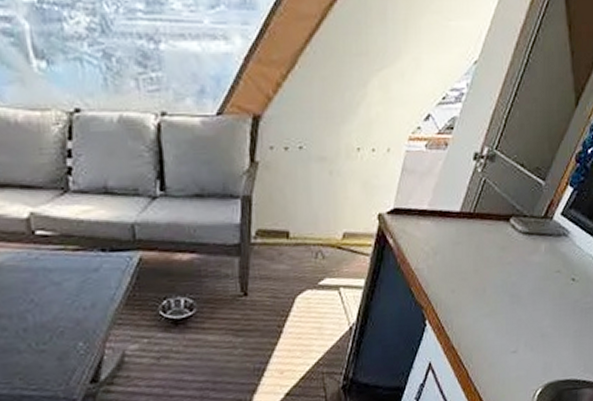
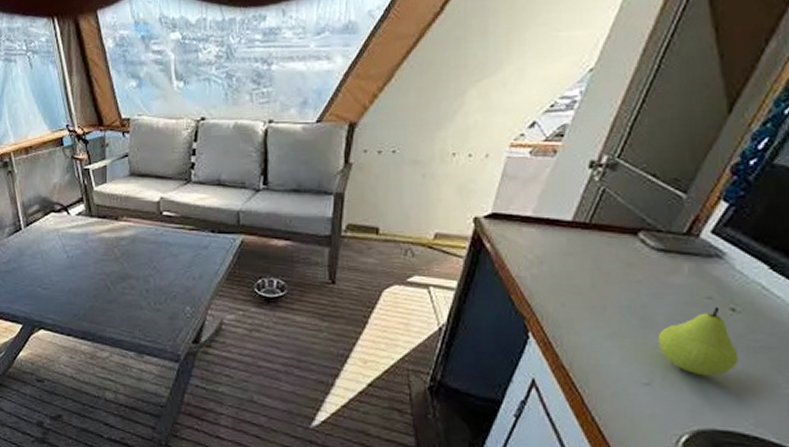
fruit: none [522,278,576,338] -> present [657,306,739,377]

